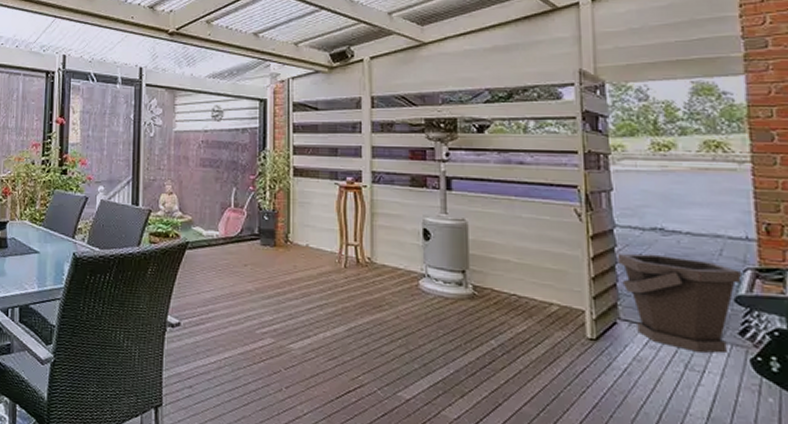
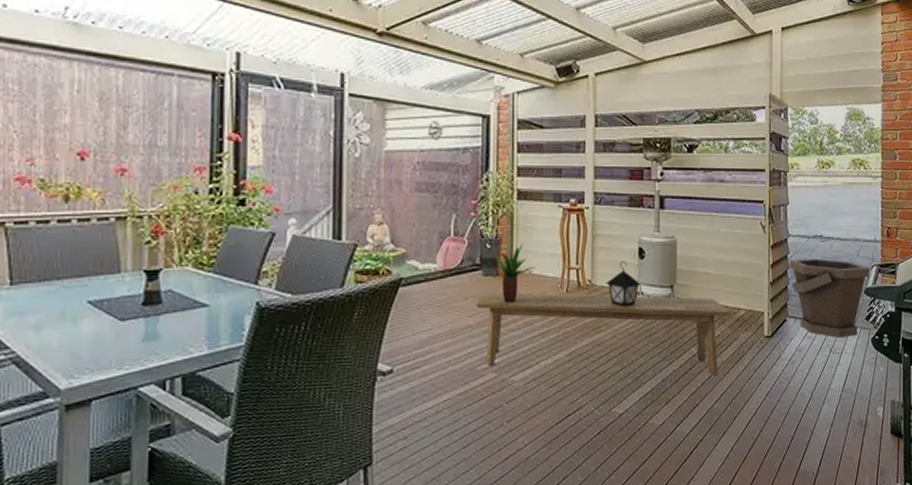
bench: none [255,260,540,374] -> present [476,291,731,375]
potted plant: none [268,218,313,274] -> present [491,244,536,304]
lantern: none [387,241,427,289] -> present [605,261,641,308]

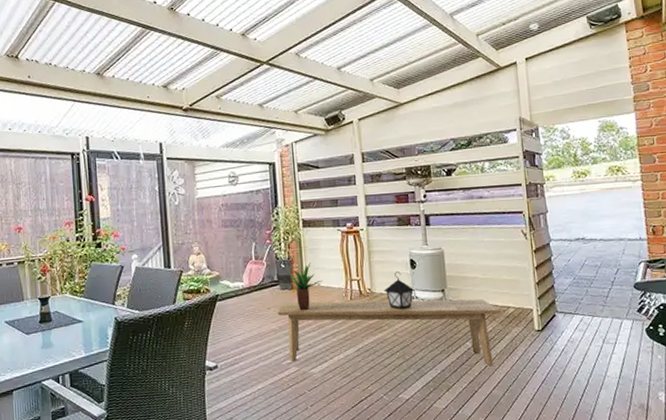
bucket: present [789,258,870,337] -> none [553,258,638,329]

